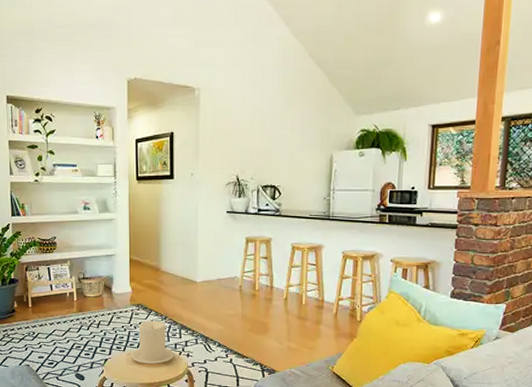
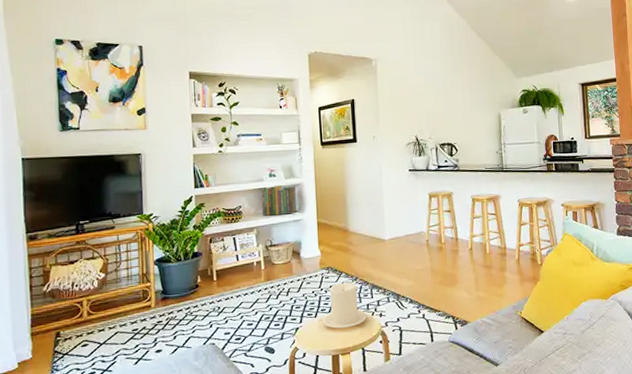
books: none [75,218,110,249] -> present [261,184,298,216]

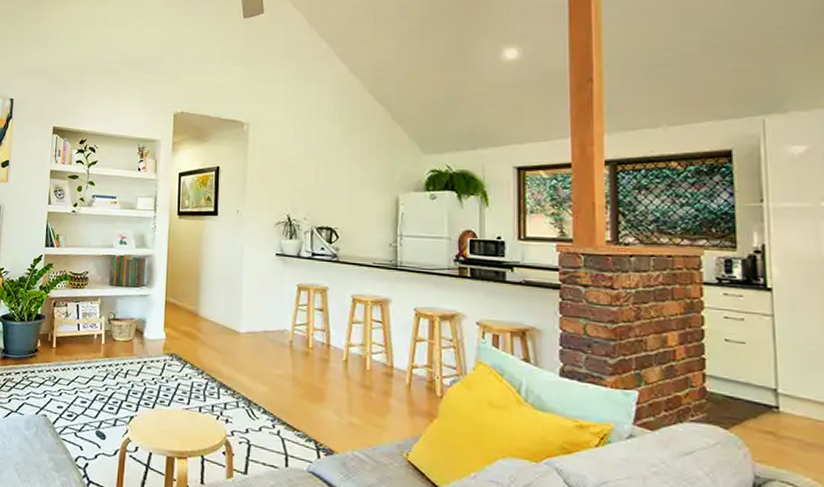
candle: present [322,282,367,329] -> none [160,374,211,429]

